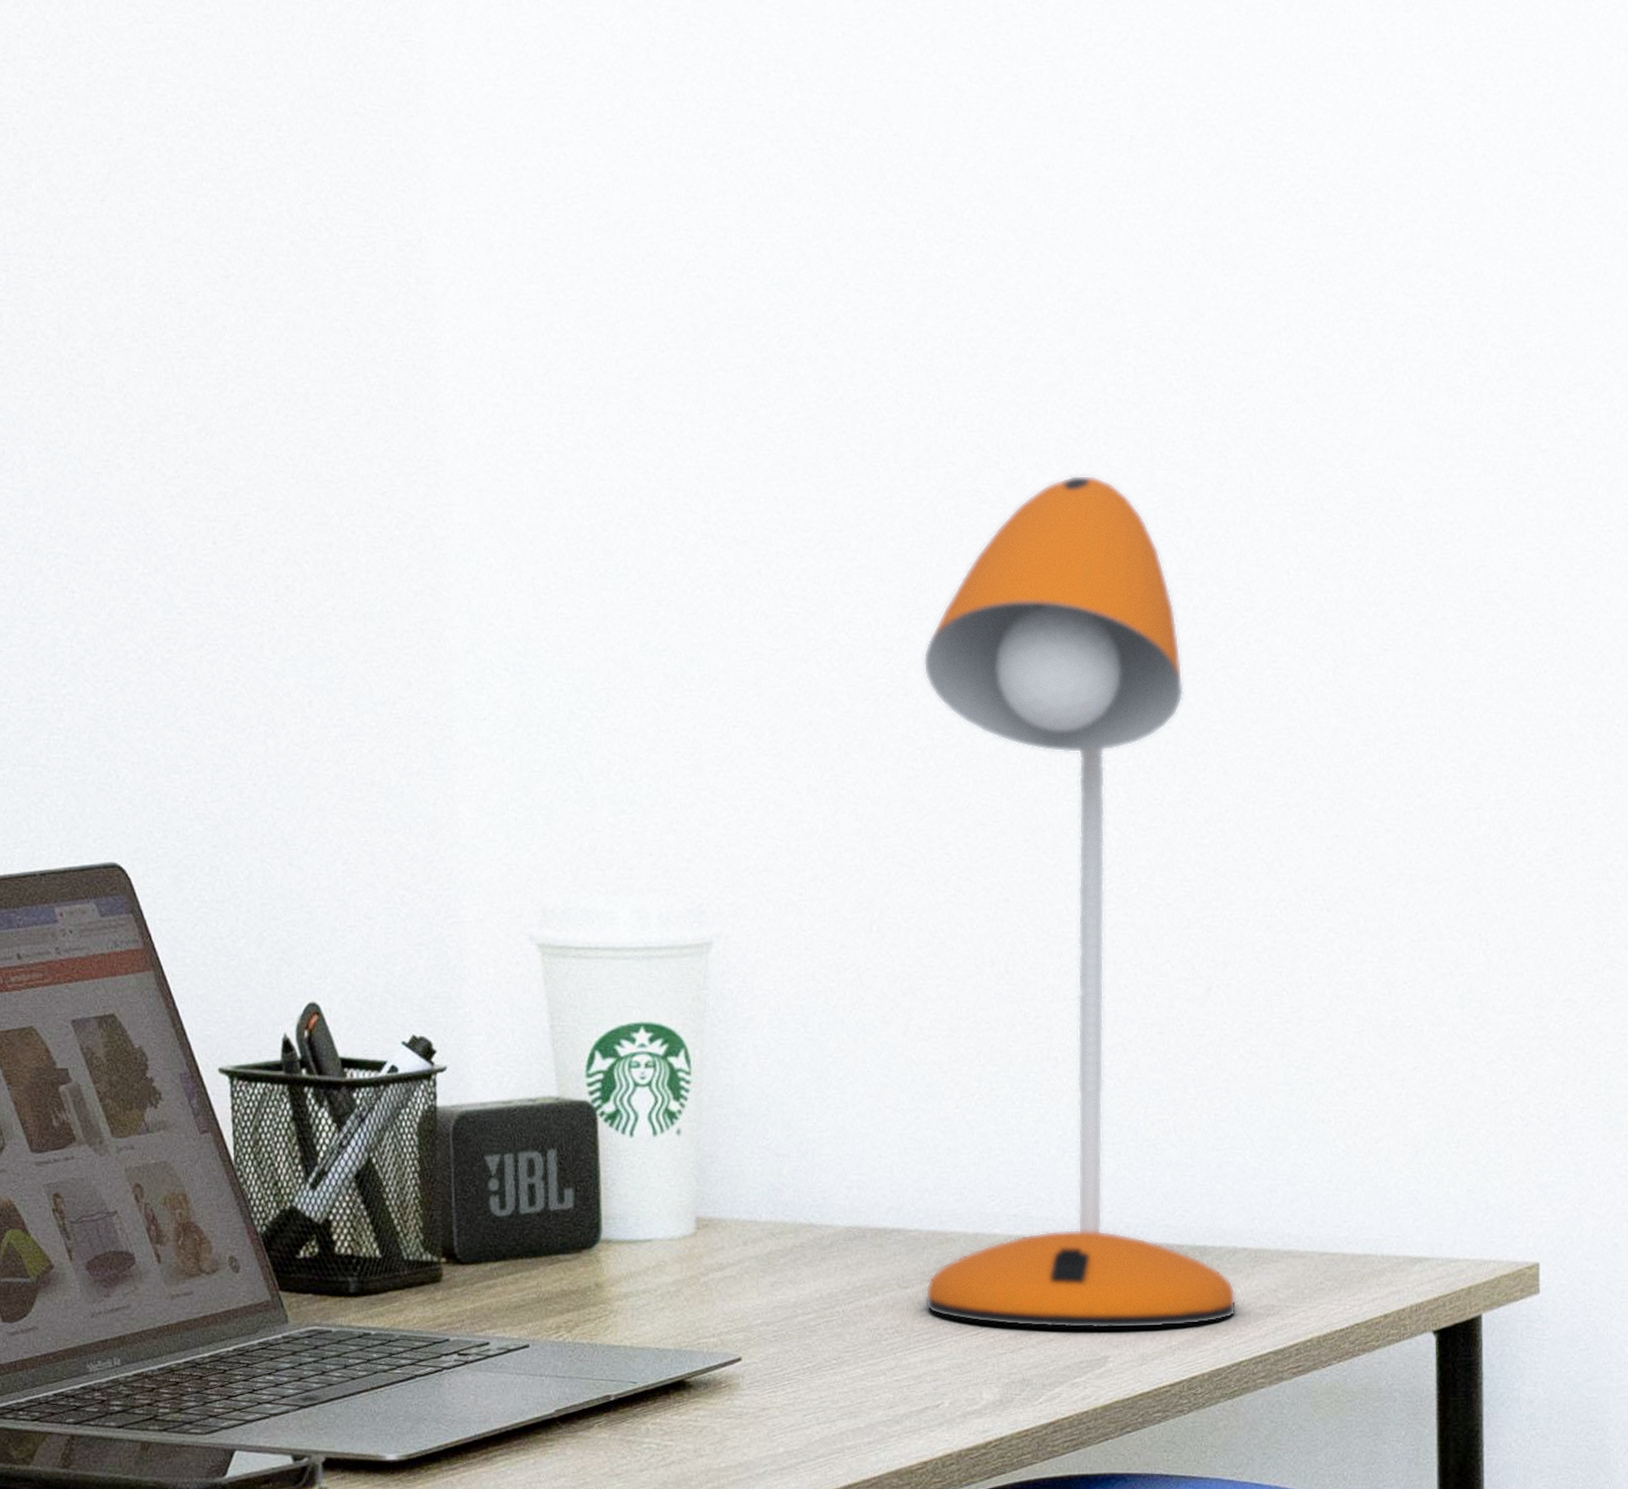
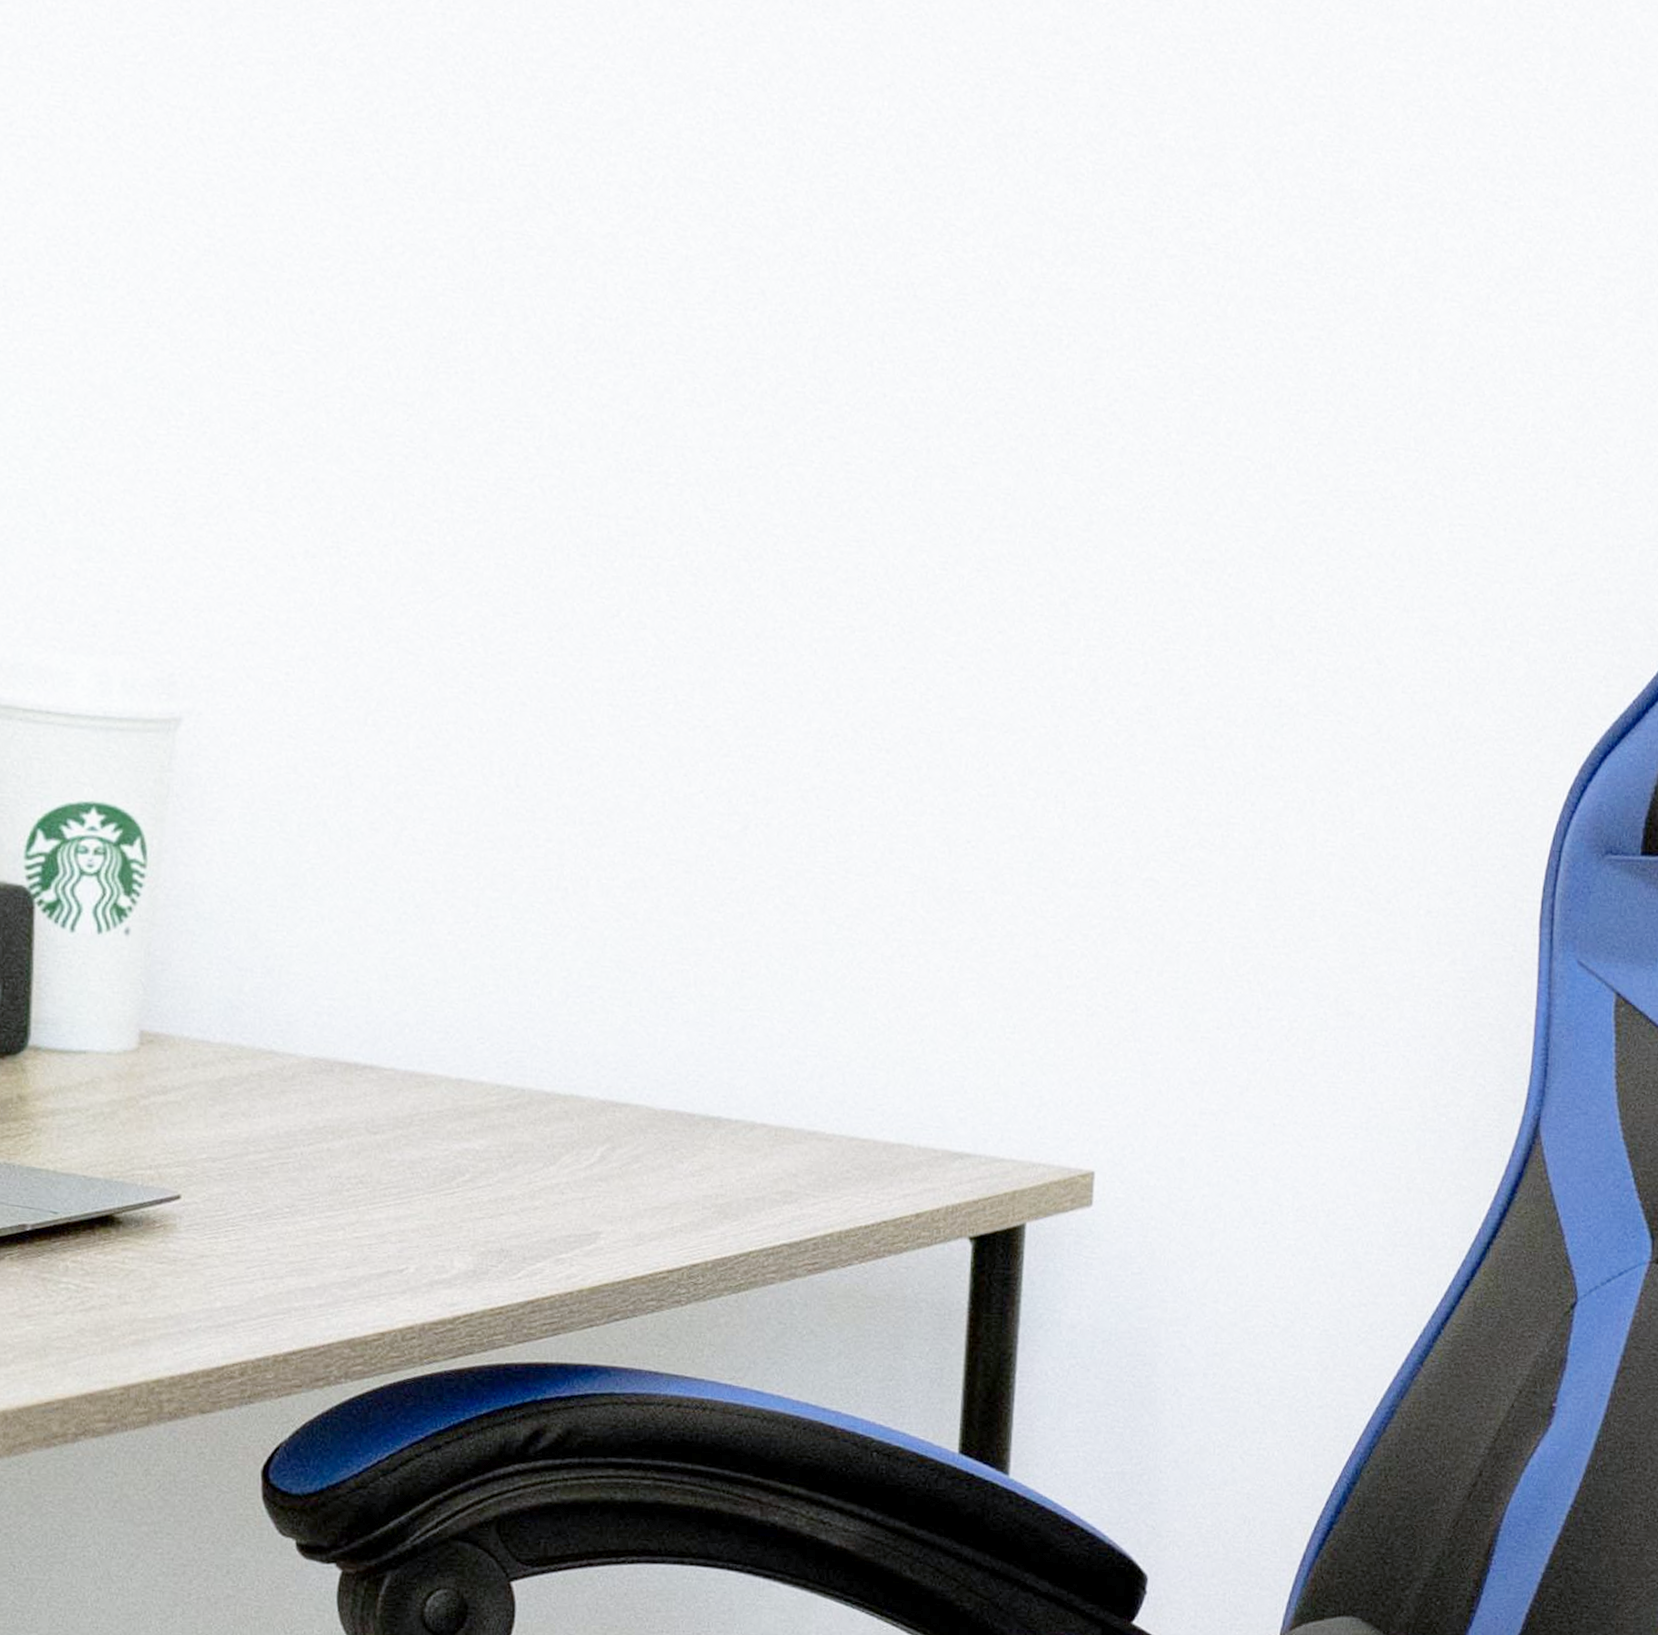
desk lamp: present [923,475,1237,1329] -> none [396,227,750,1206]

